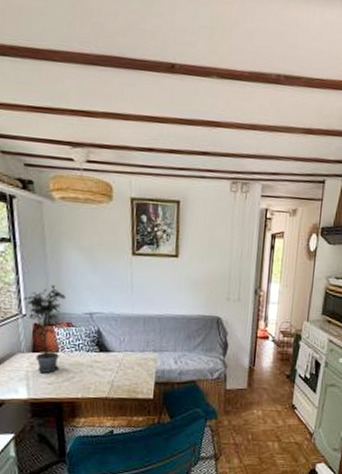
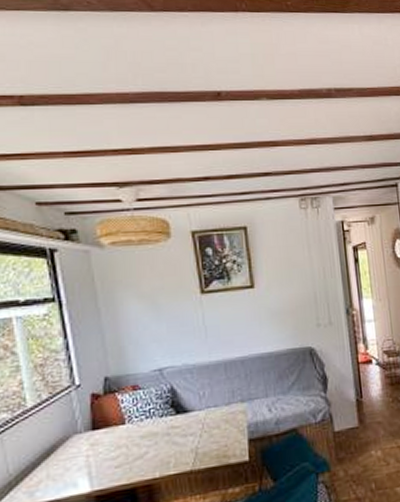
potted plant: present [23,285,65,373] -> none [75,343,128,454]

